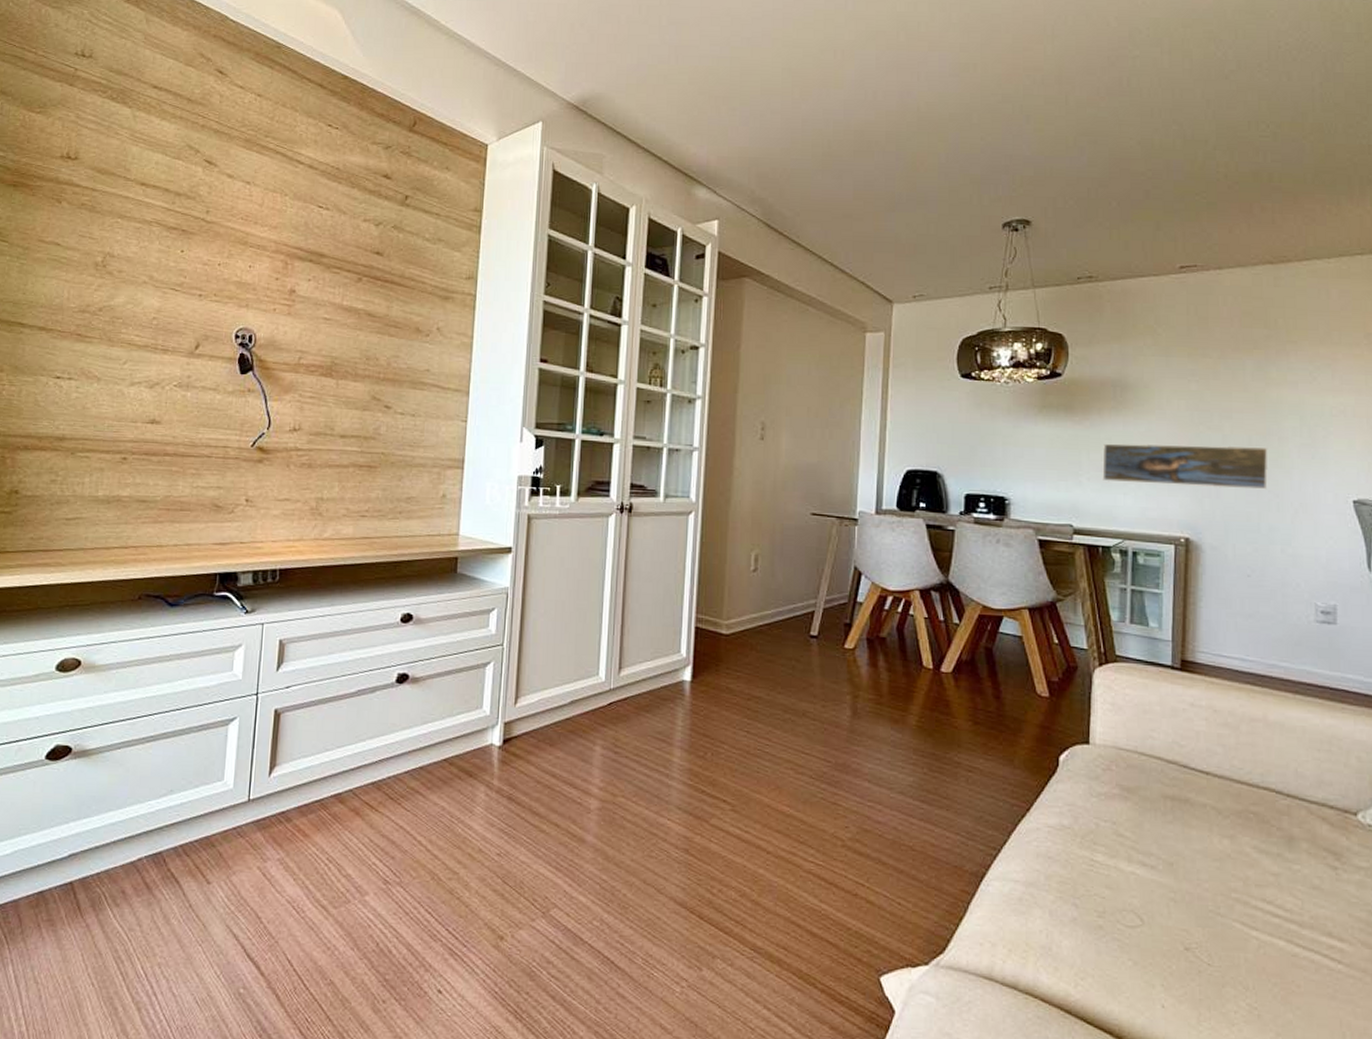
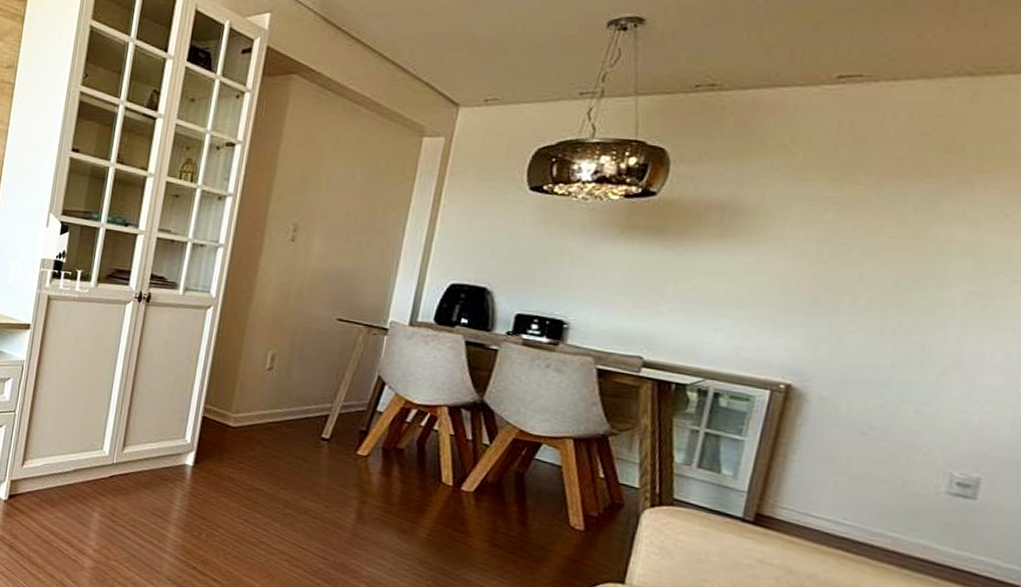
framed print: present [1102,443,1269,489] -> none [689,272,921,339]

